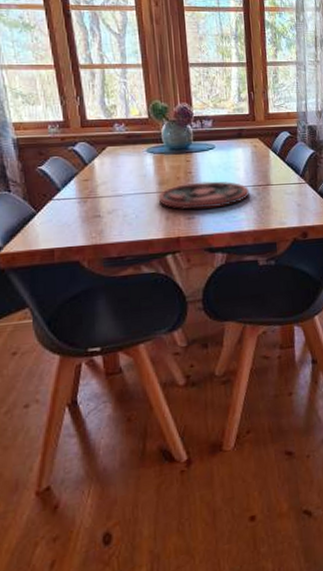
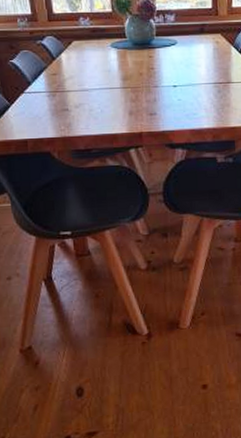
plate: present [158,181,249,210] -> none [121,77,210,106]

